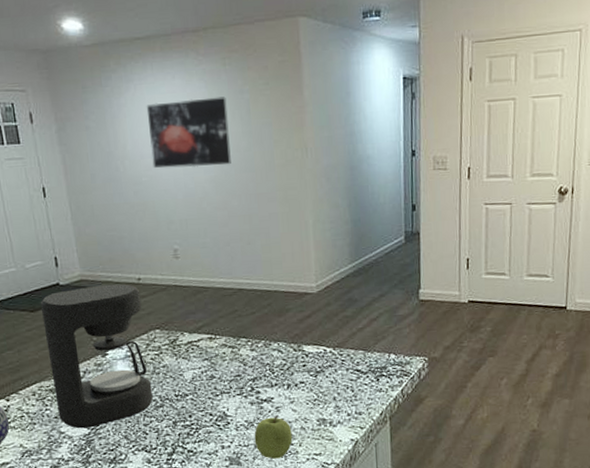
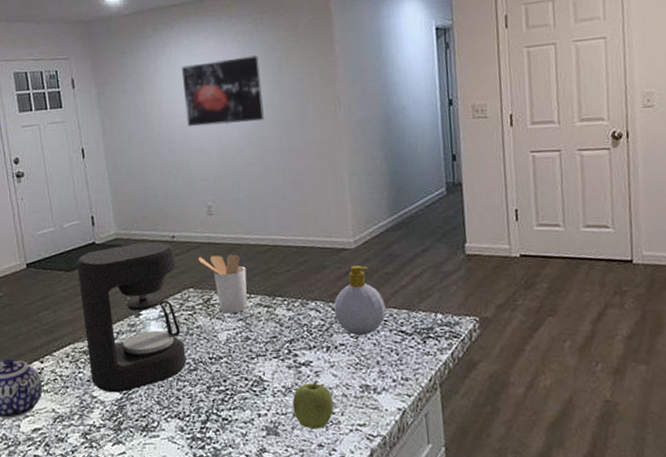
utensil holder: none [164,297,213,353] -> present [198,254,248,313]
soap bottle: none [295,308,344,374] -> present [333,264,386,335]

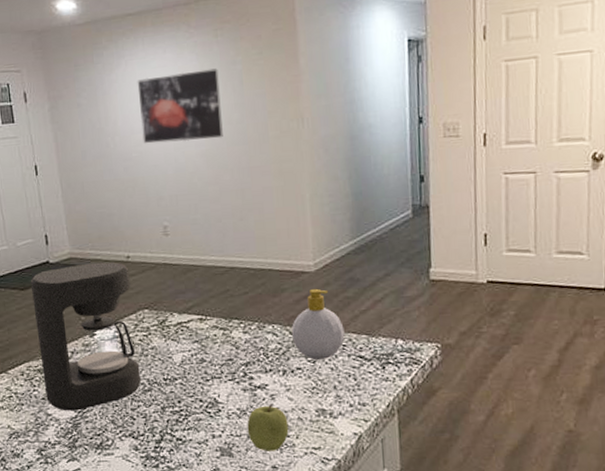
utensil holder: present [198,254,248,313] -> none [153,275,204,335]

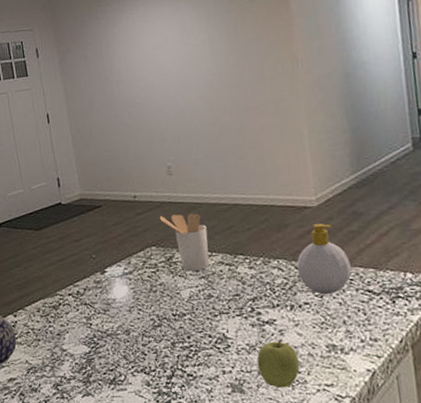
coffee maker: present [30,261,141,411] -> none [44,201,151,347]
wall art: present [137,68,223,144] -> none [138,17,221,90]
utensil holder: none [153,275,204,335] -> present [159,213,210,271]

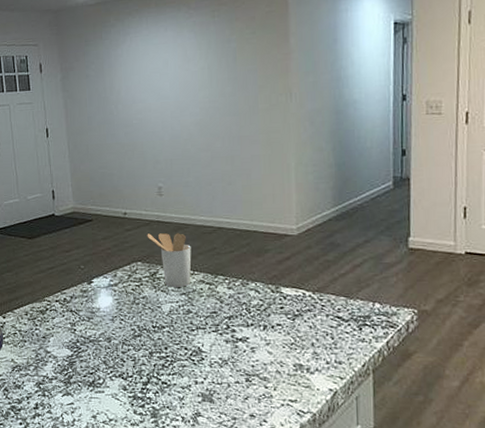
fruit: present [256,339,300,388] -> none [228,356,267,401]
soap bottle: present [296,223,352,294] -> none [272,251,324,317]

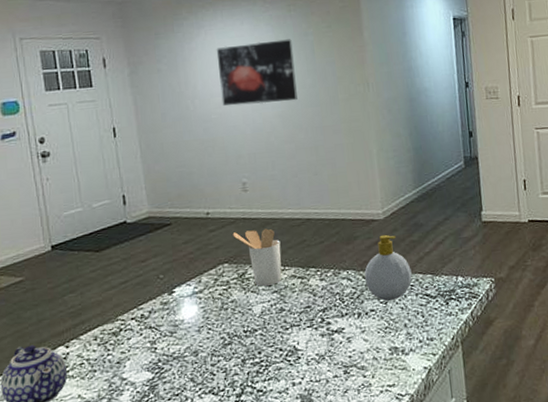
wall art: none [140,46,216,112] -> present [216,39,298,106]
soap bottle: none [272,251,324,317] -> present [364,234,412,301]

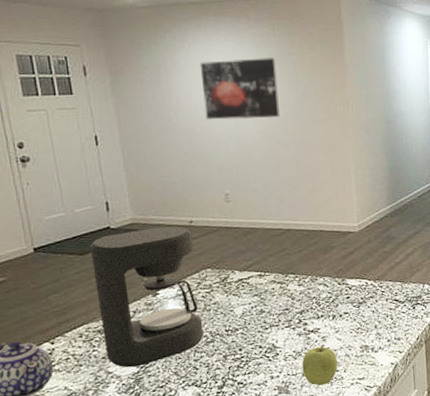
coffee maker: none [106,219,221,374] -> present [89,226,204,368]
utensil holder: present [233,228,282,287] -> none [215,237,263,290]
fruit: none [325,346,365,394] -> present [302,345,338,386]
soap bottle: present [364,234,412,301] -> none [339,245,383,305]

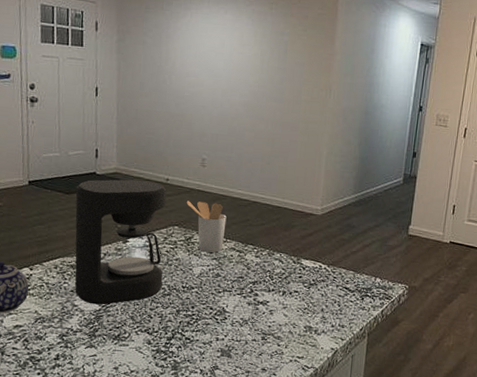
wall art: present [199,57,280,120] -> none [196,31,268,94]
utensil holder: none [215,237,263,290] -> present [186,201,227,253]
fruit: present [302,345,338,386] -> none [246,318,281,356]

